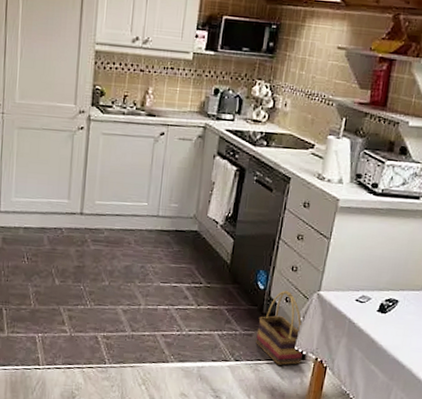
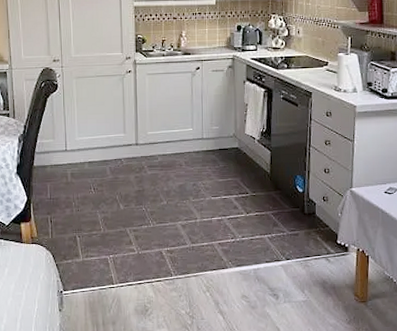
basket: present [256,291,302,366] -> none [302,191,345,259]

